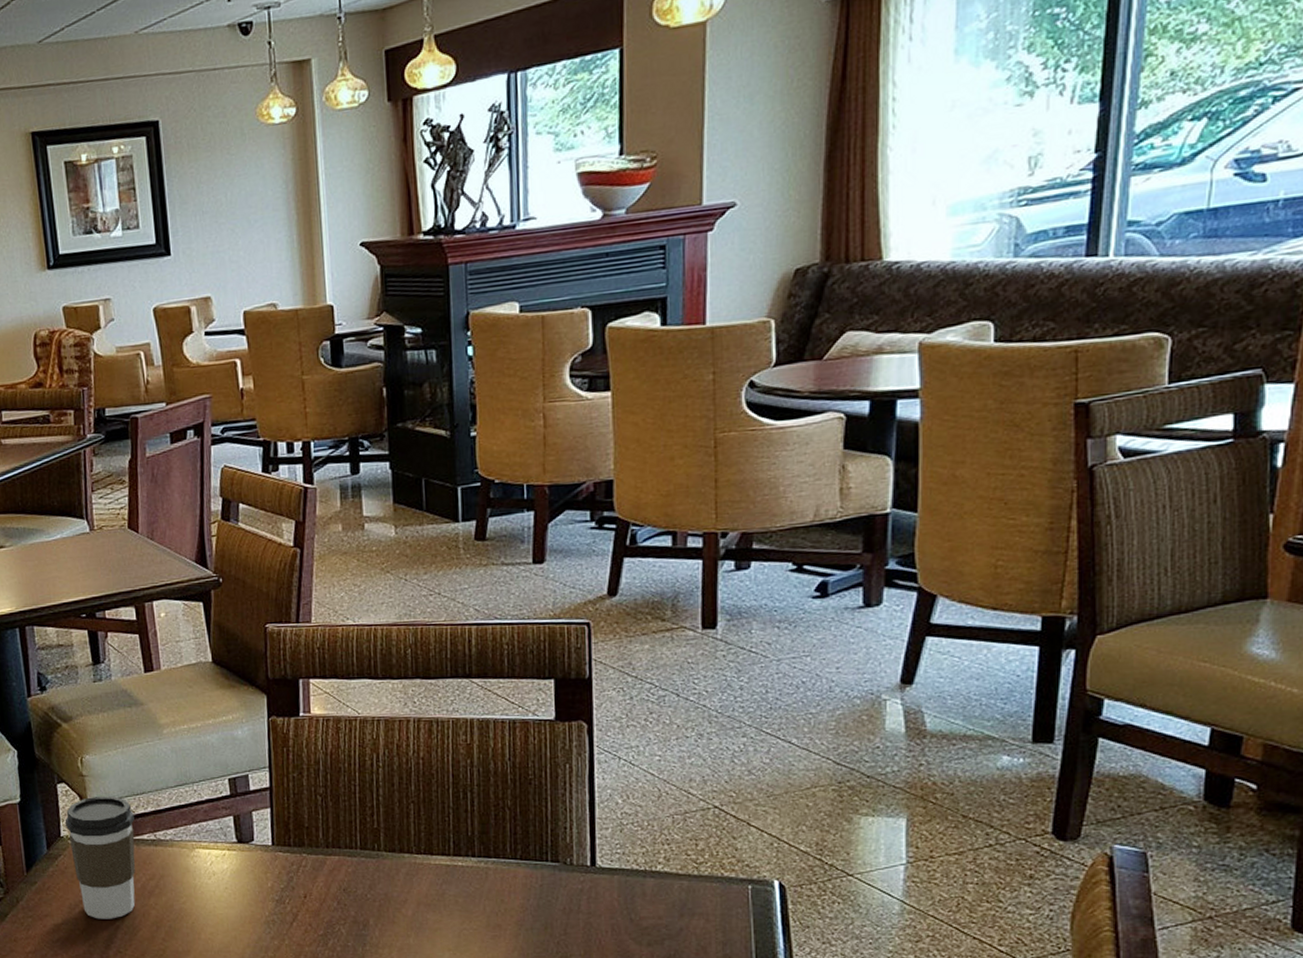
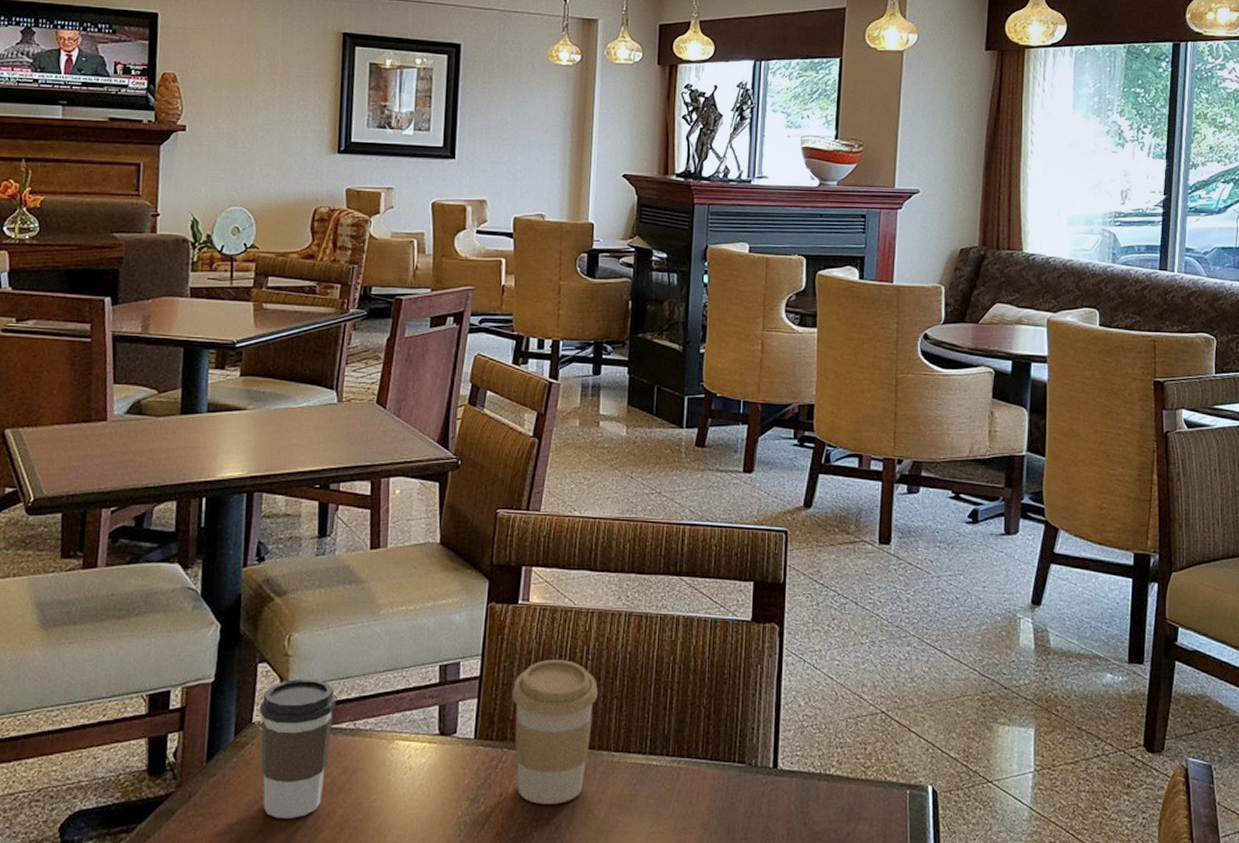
coffee cup: none [304,767,393,904] -> present [512,659,598,804]

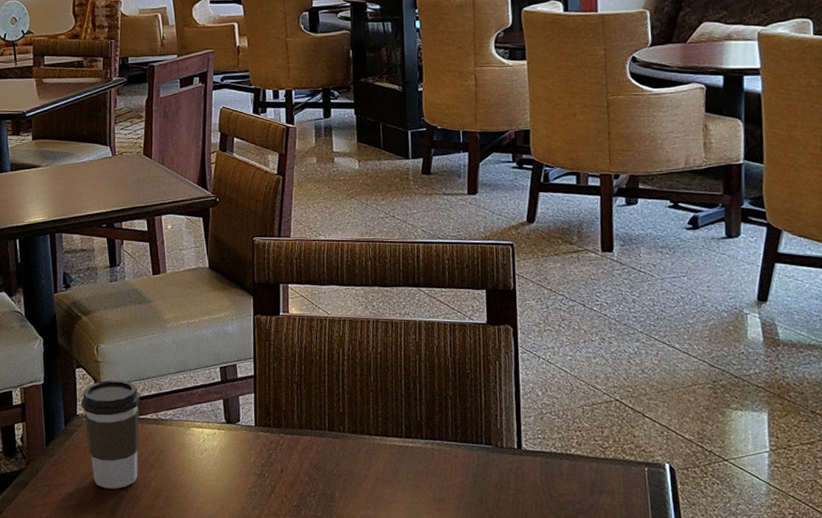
coffee cup: present [512,659,598,804] -> none [283,360,355,478]

